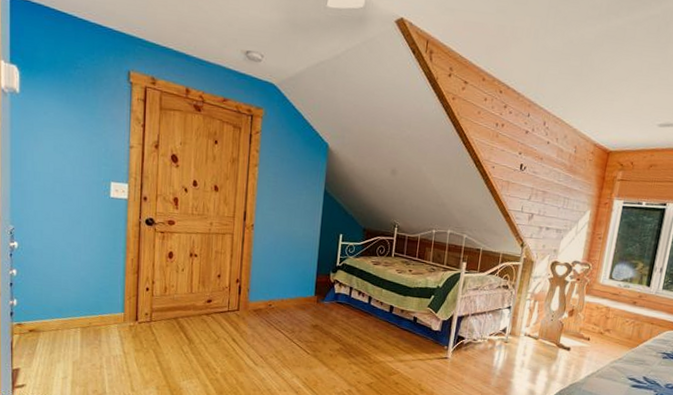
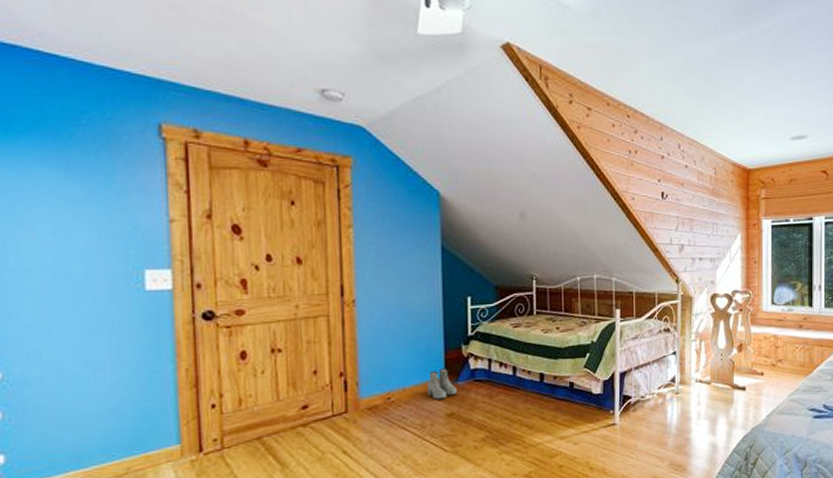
boots: none [300,289,323,313] -> present [427,368,458,400]

